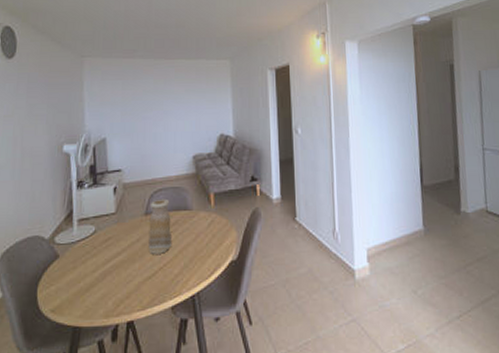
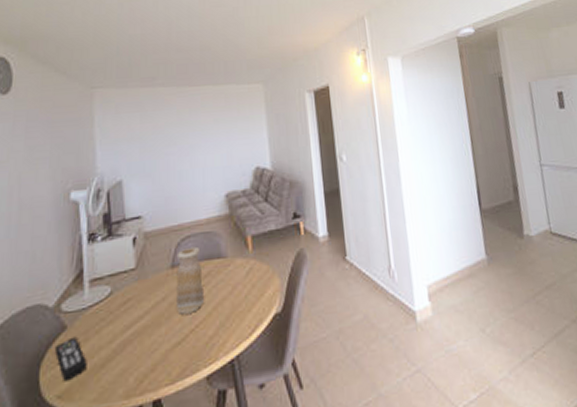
remote control: none [49,264,75,299] -> present [54,336,87,382]

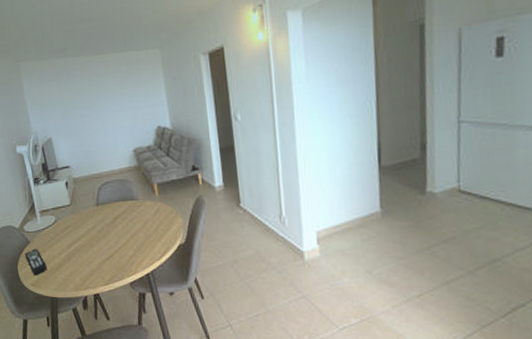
vase: present [176,246,203,314] -> none [99,190,123,239]

